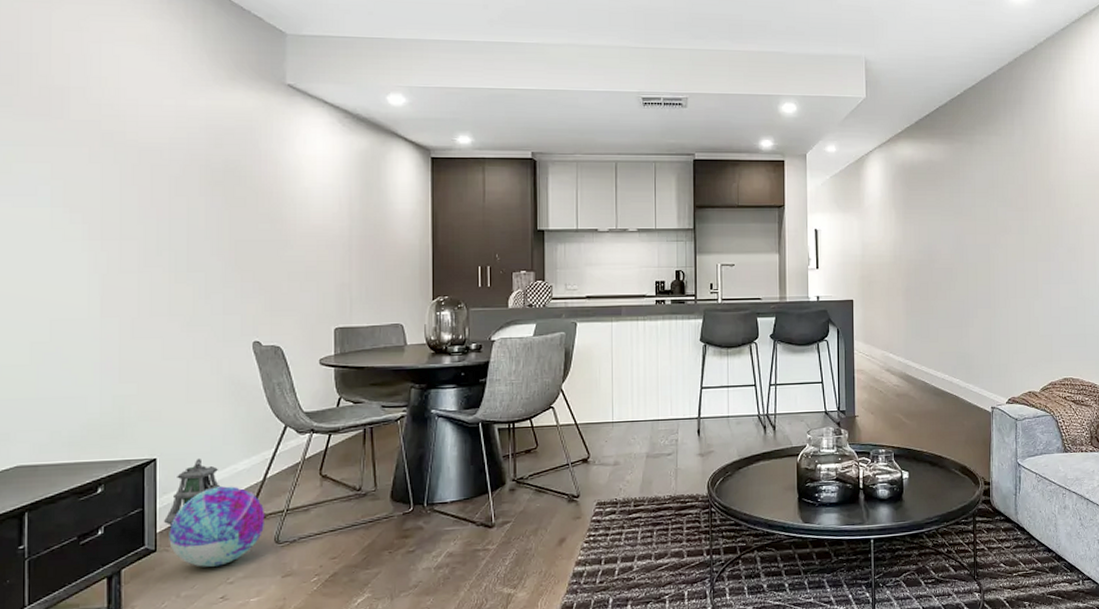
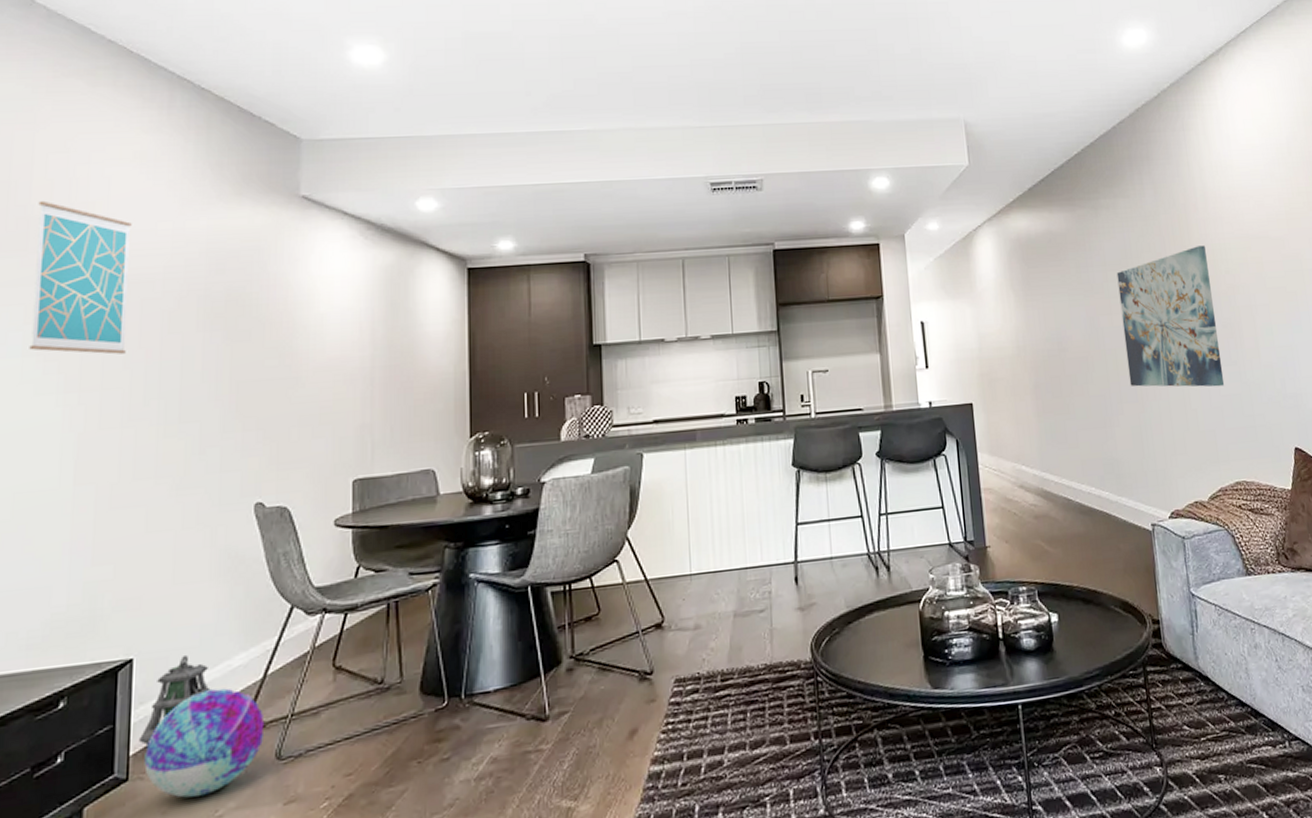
wall art: none [57,72,140,210] -> present [29,200,132,355]
wall art: none [983,181,1064,300] -> present [1116,245,1225,387]

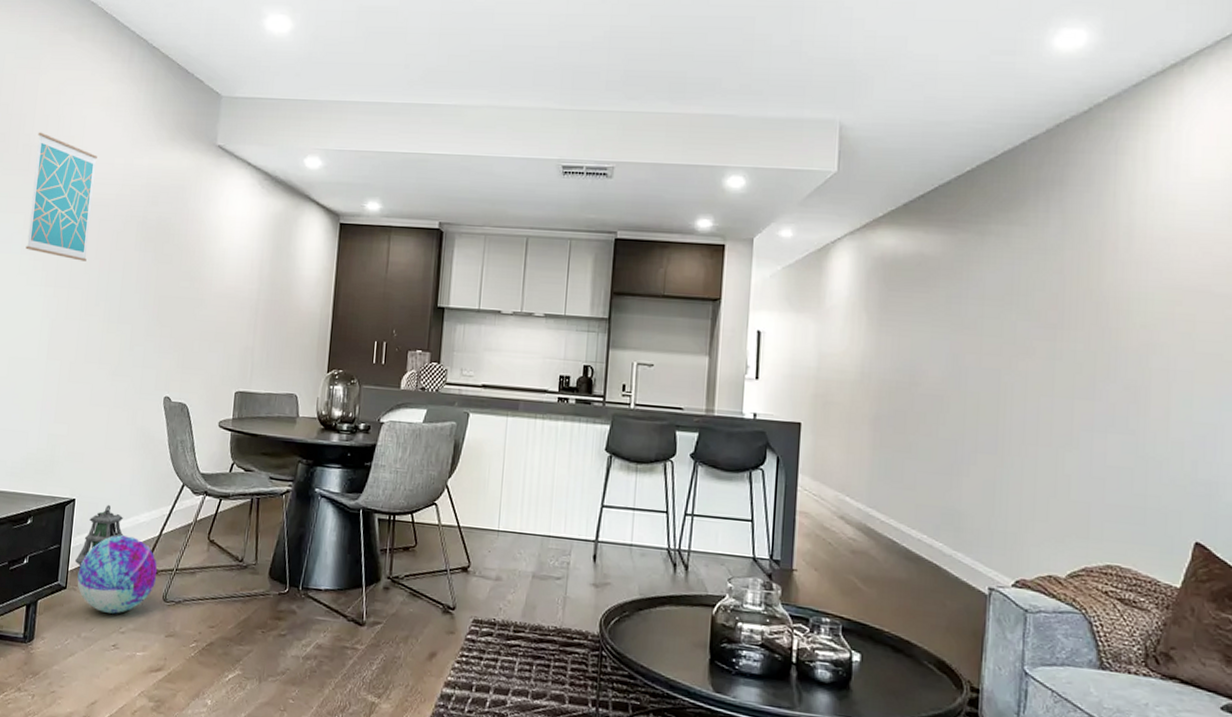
wall art: present [1116,245,1225,387] -> none [990,291,1118,456]

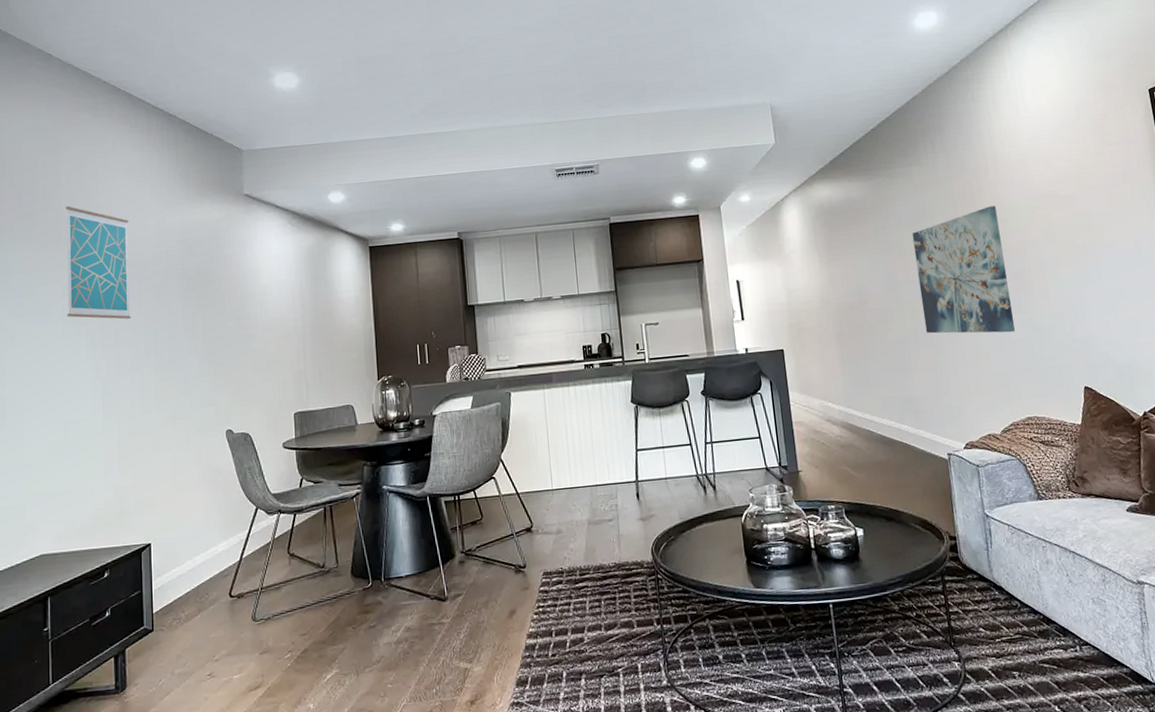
lantern: present [75,504,124,566] -> none [159,541,205,606]
decorative ball: present [77,535,158,614] -> none [163,567,243,646]
wall art: none [990,291,1118,456] -> present [912,206,1016,334]

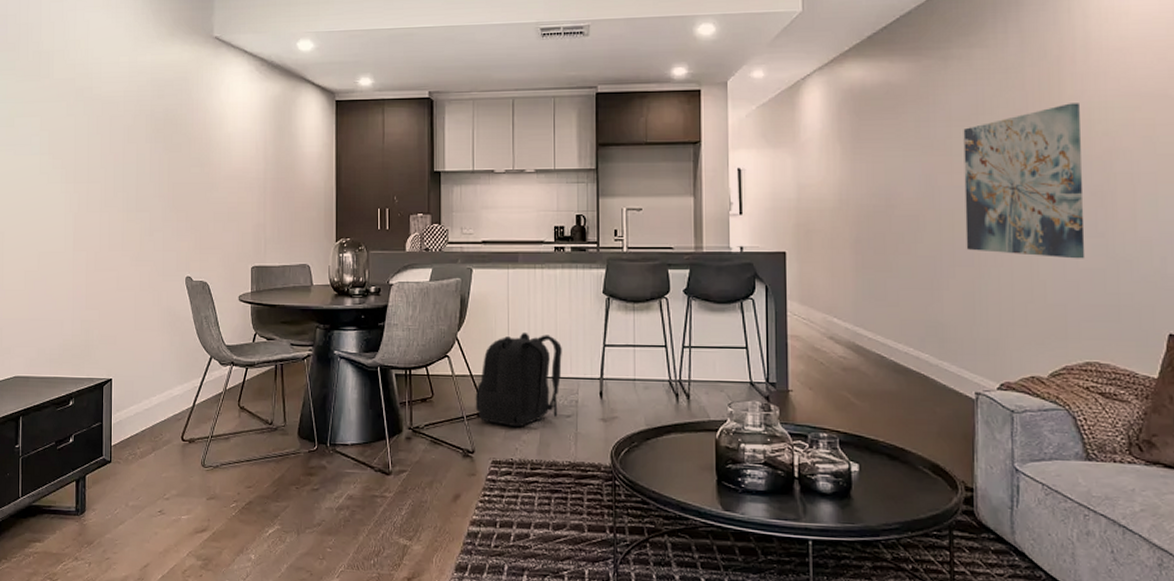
wall art: present [65,205,131,319] -> none [44,38,103,157]
backpack: none [522,446,601,538] -> present [475,332,562,428]

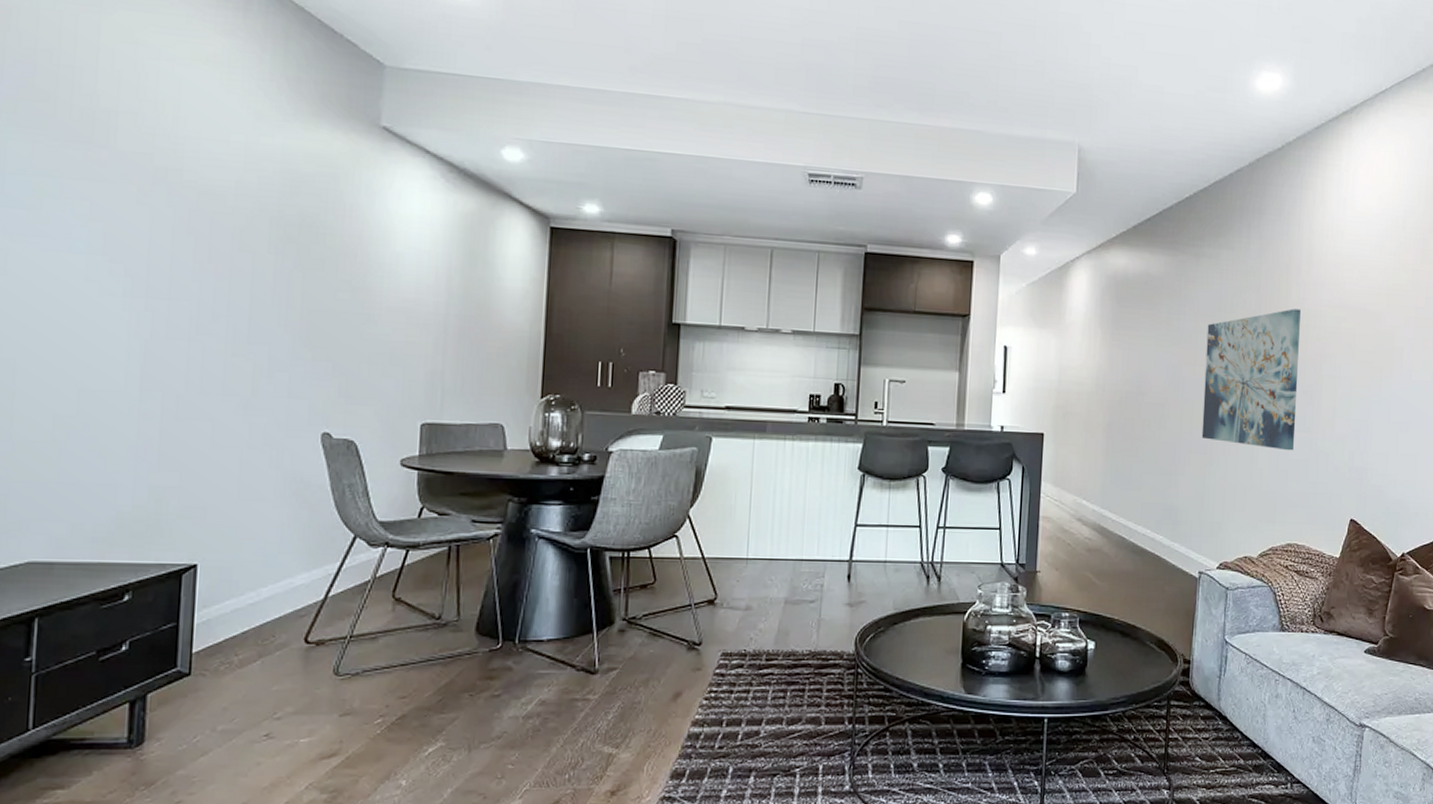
backpack: present [475,332,562,428] -> none [705,509,810,615]

